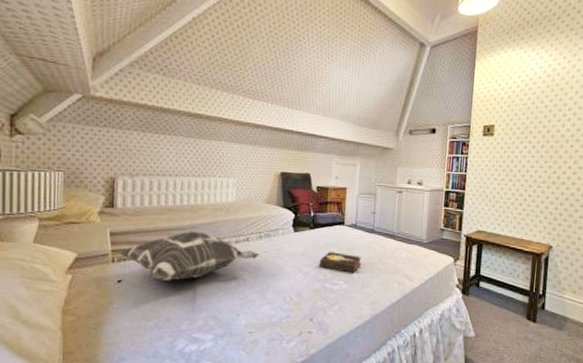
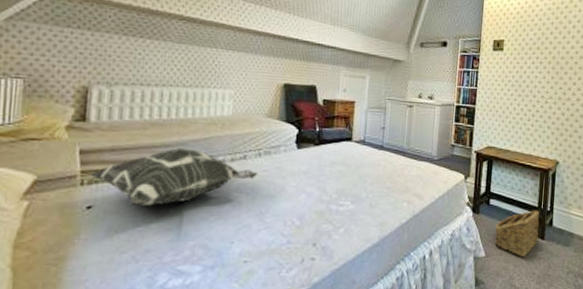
hardback book: present [319,251,362,273] -> none [324,169,370,193]
basket: none [484,293,532,339] -> present [494,210,540,258]

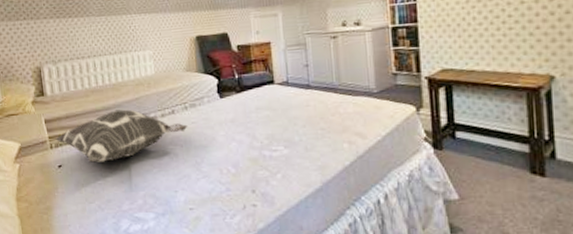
basket: present [494,210,540,258] -> none [468,140,536,200]

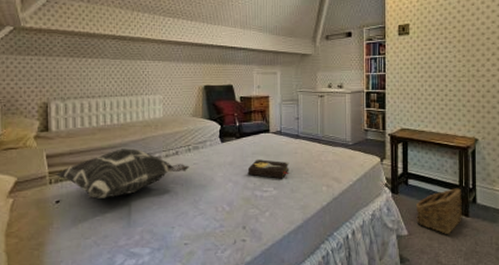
hardback book: none [252,114,302,136] -> present [247,158,289,179]
basket: none [468,140,536,200] -> present [416,188,462,235]

